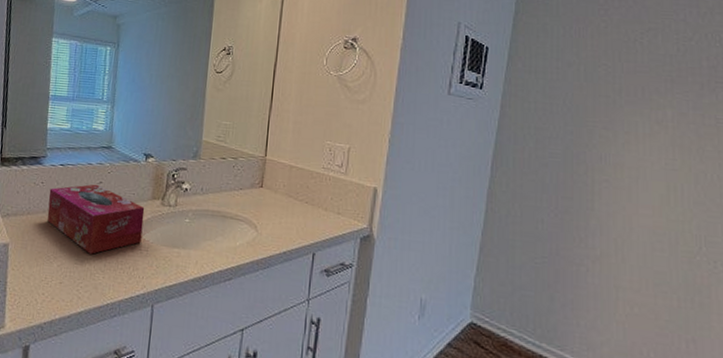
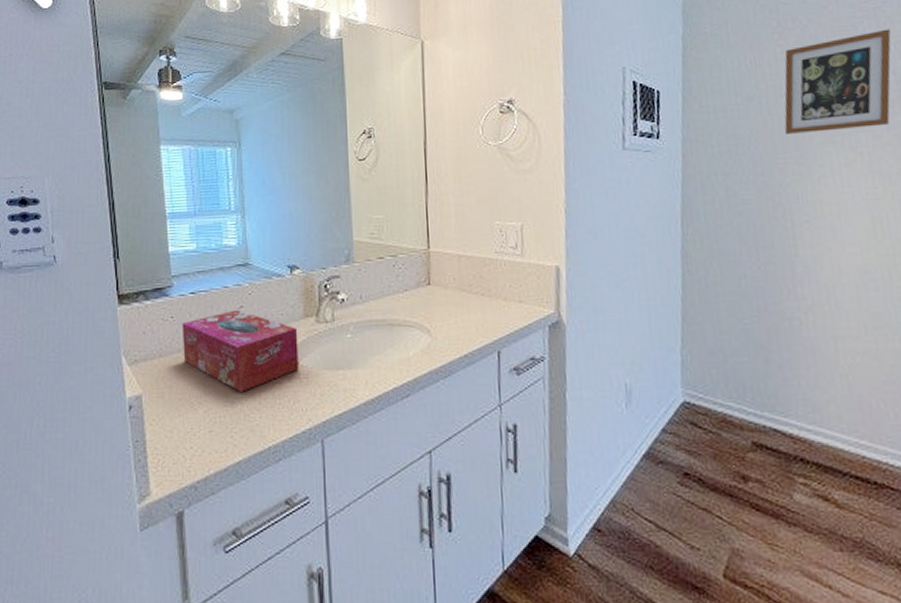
picture frame: none [597,18,710,105] -> present [784,29,891,134]

